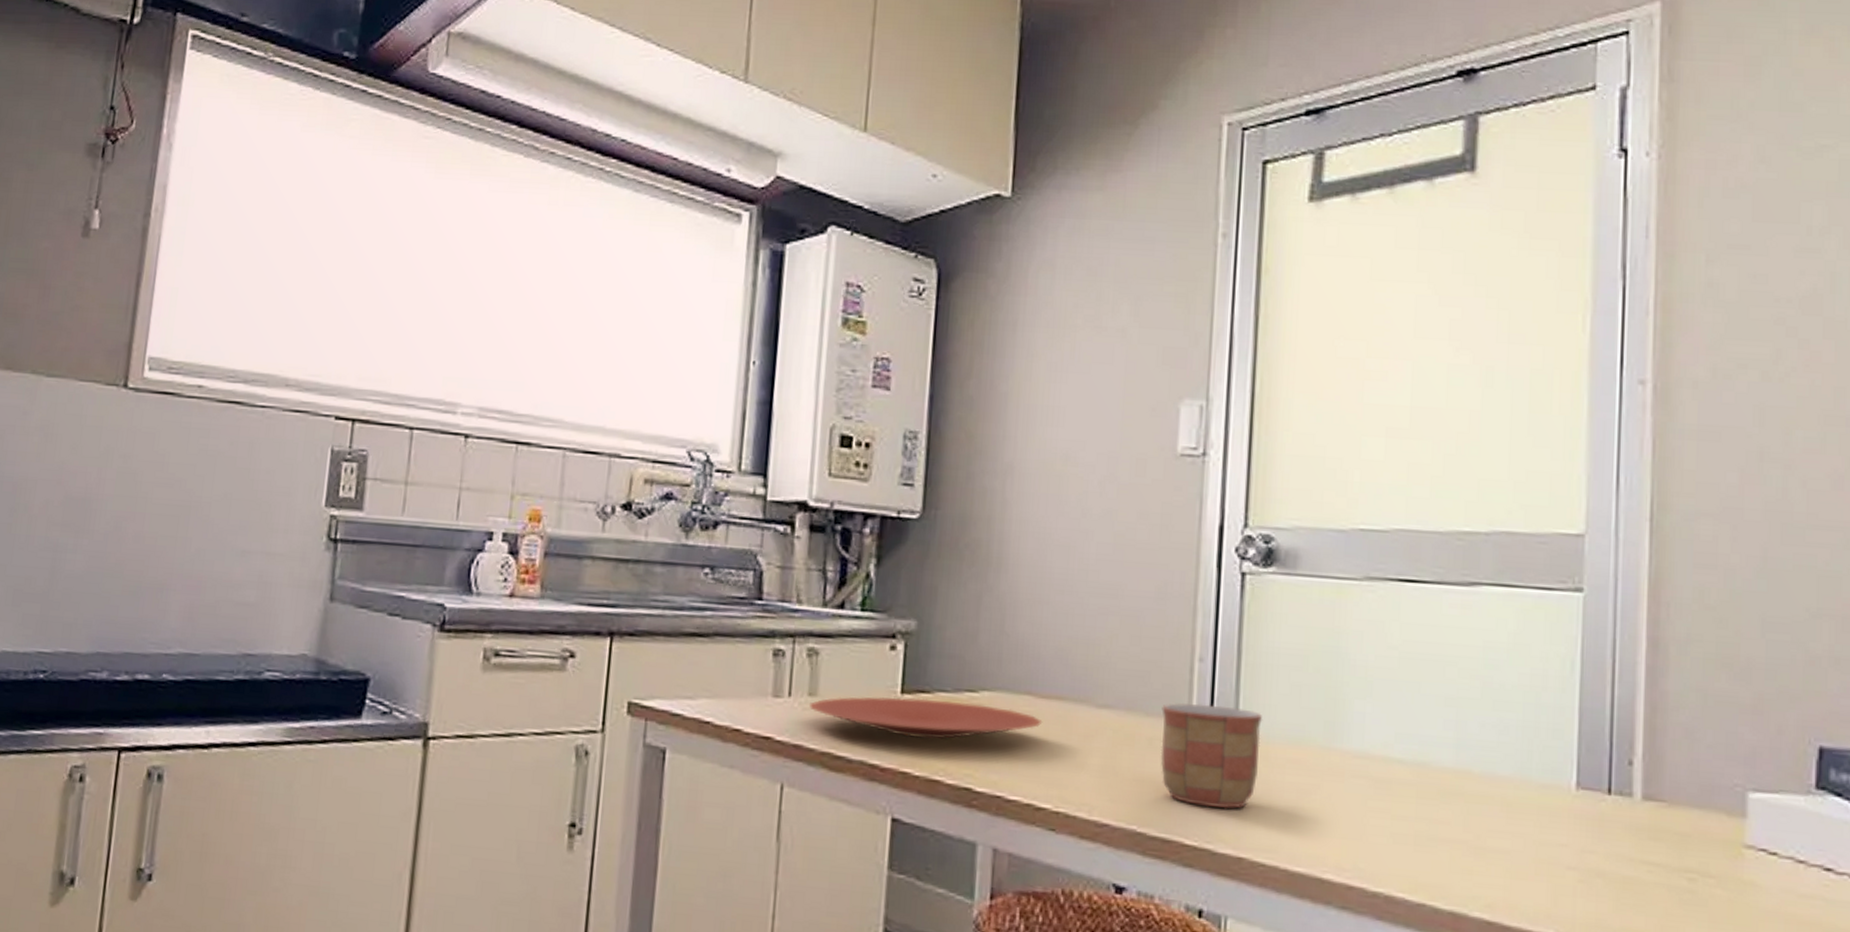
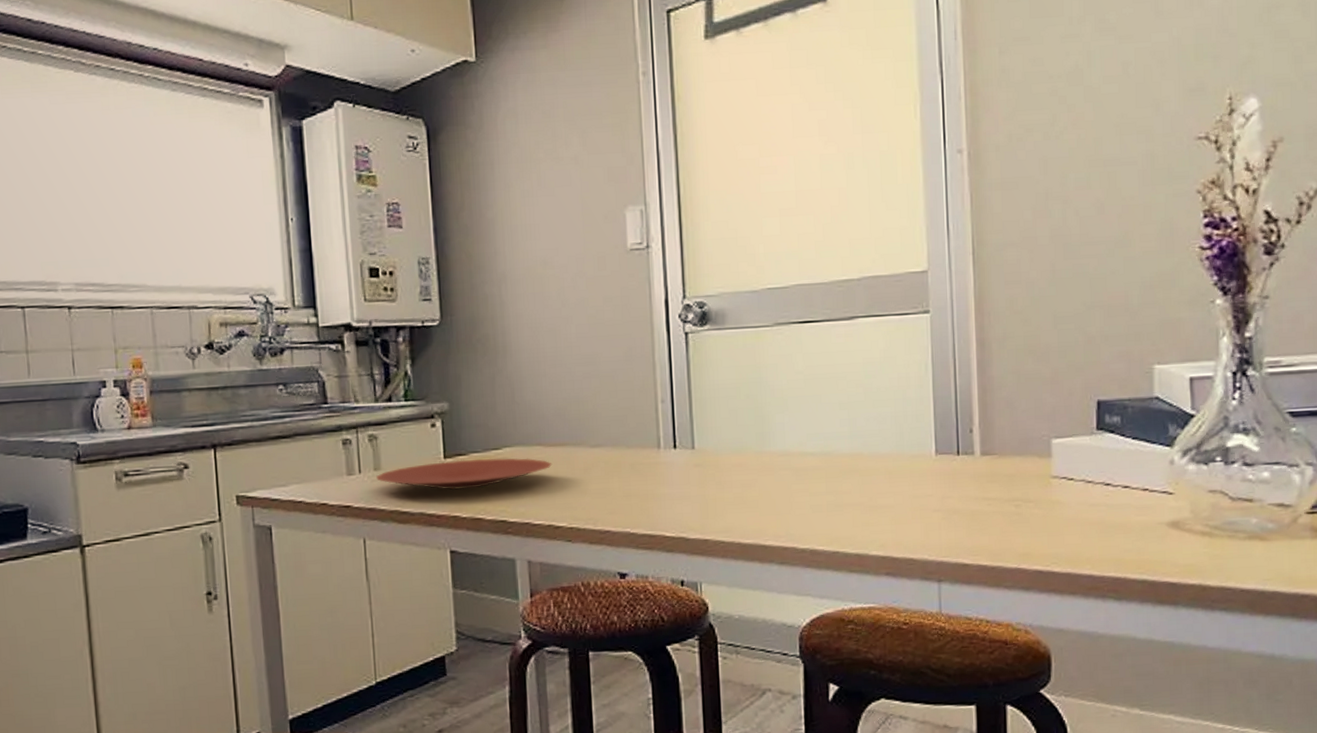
mug: present [1160,703,1263,809] -> none [638,432,712,508]

